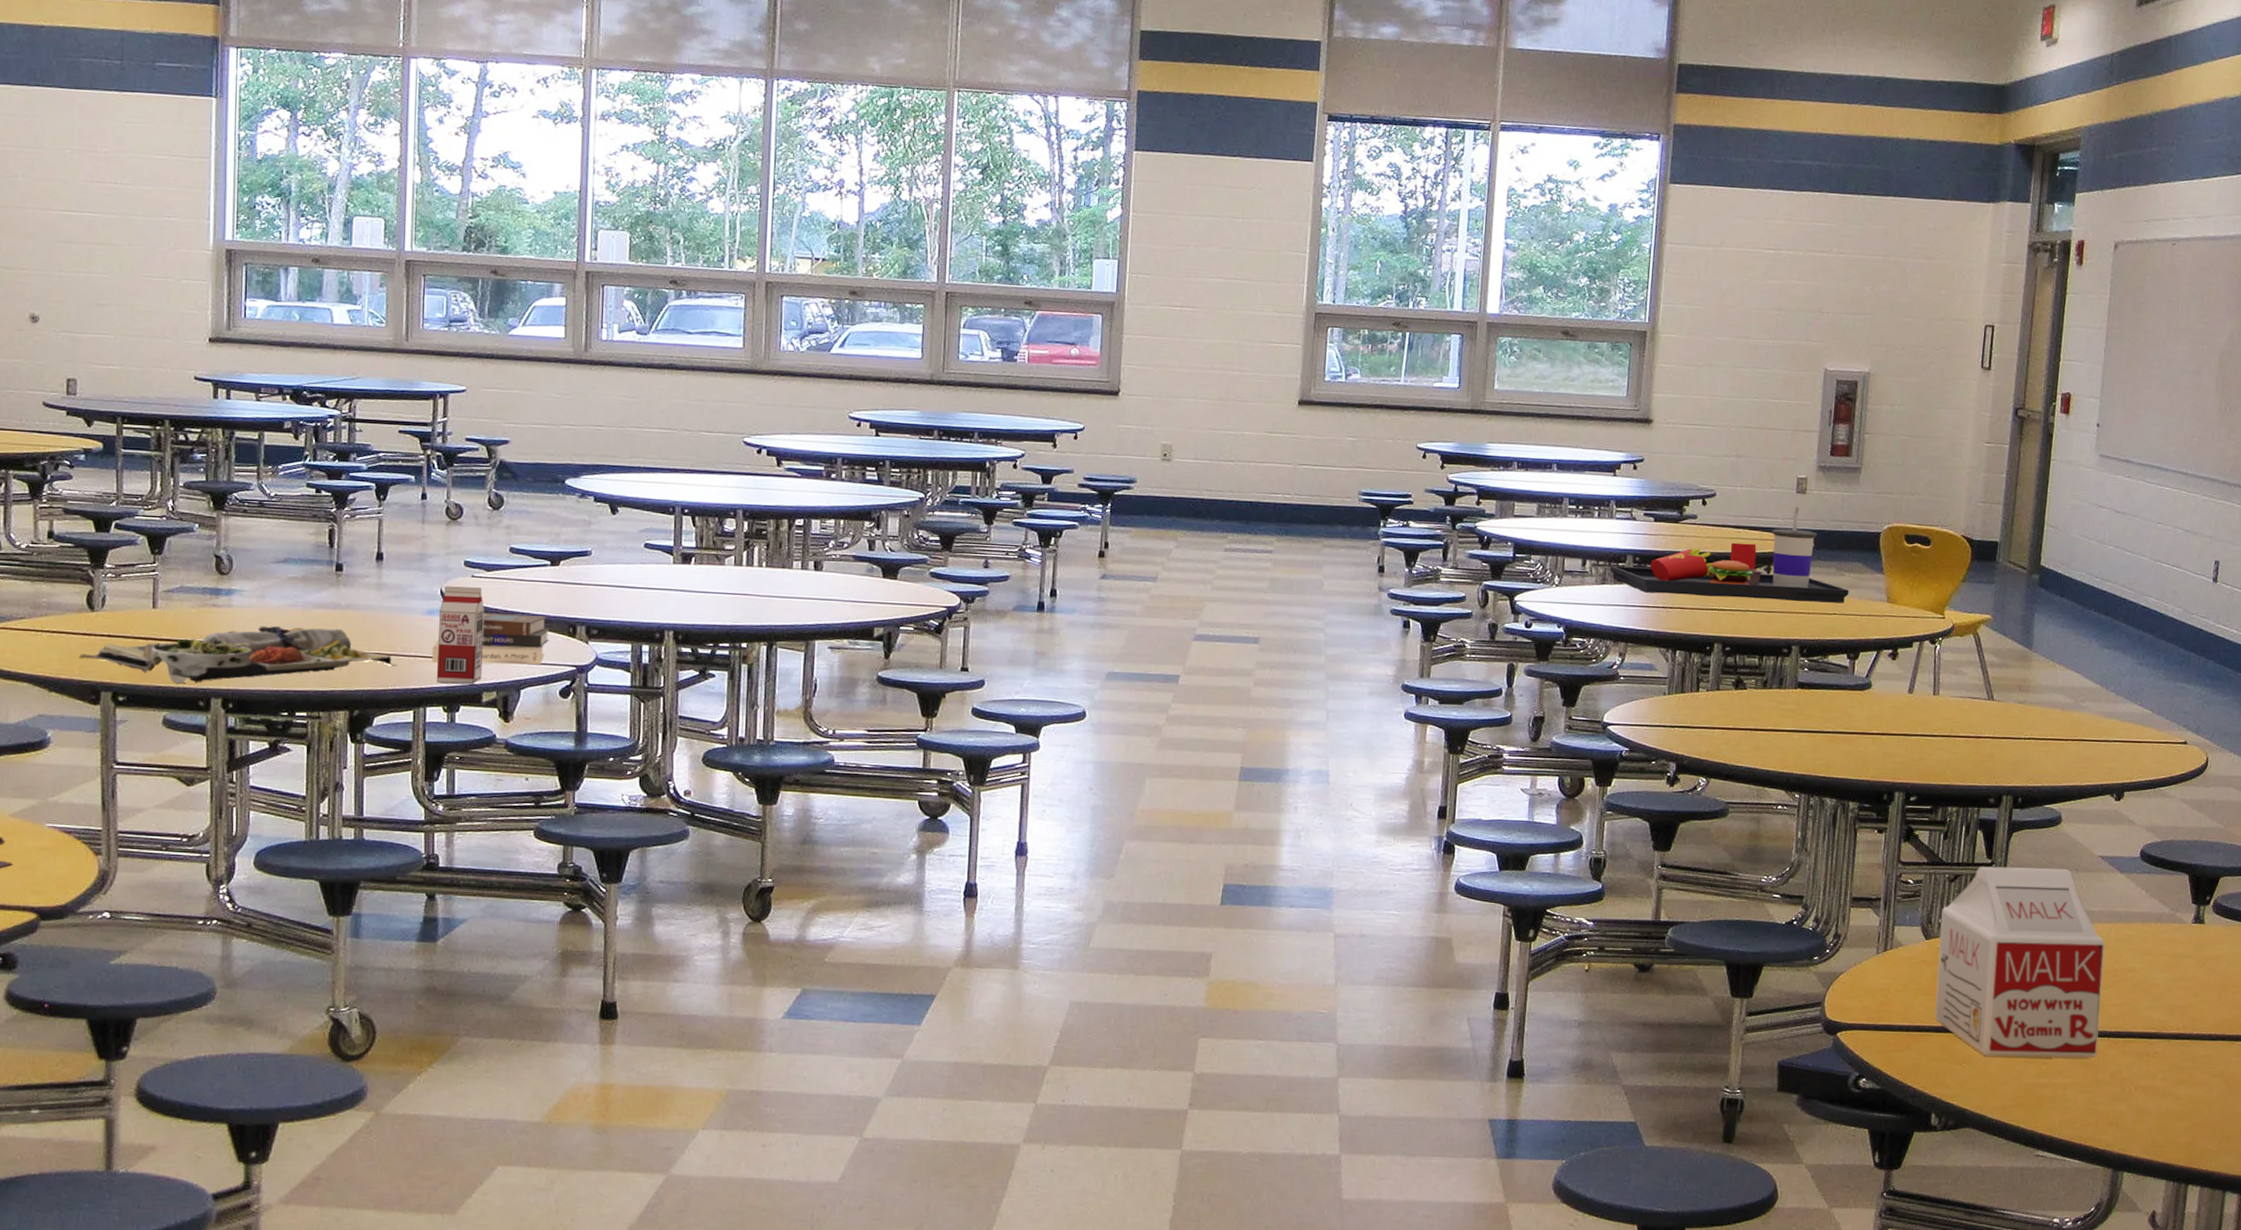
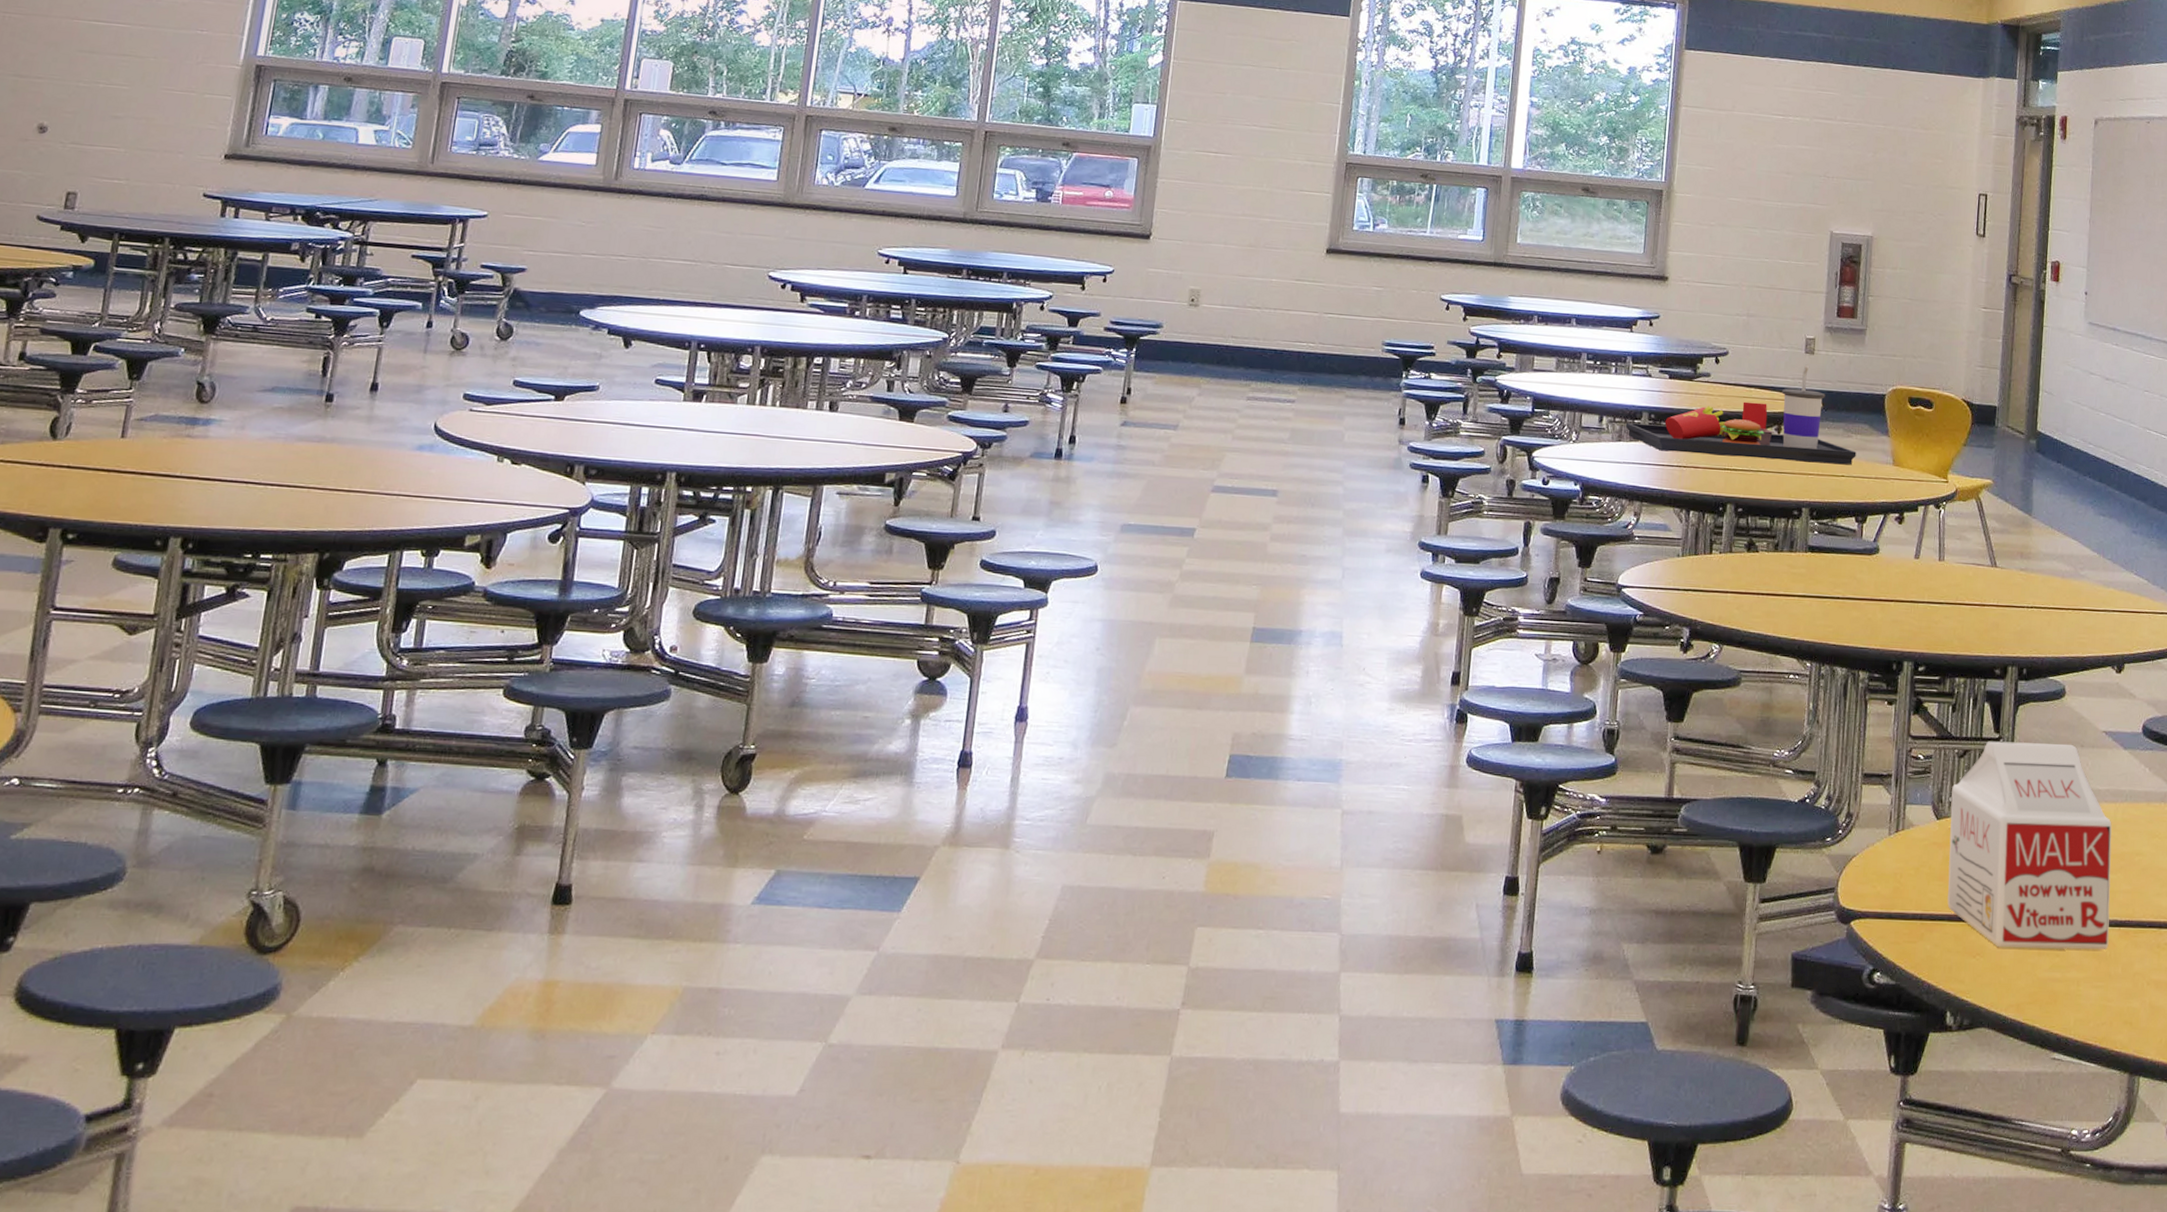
food tray: present [79,625,397,684] -> none [31,459,378,521]
books: present [431,613,550,665] -> none [415,450,546,507]
milk carton: present [436,586,484,684] -> none [417,420,479,526]

